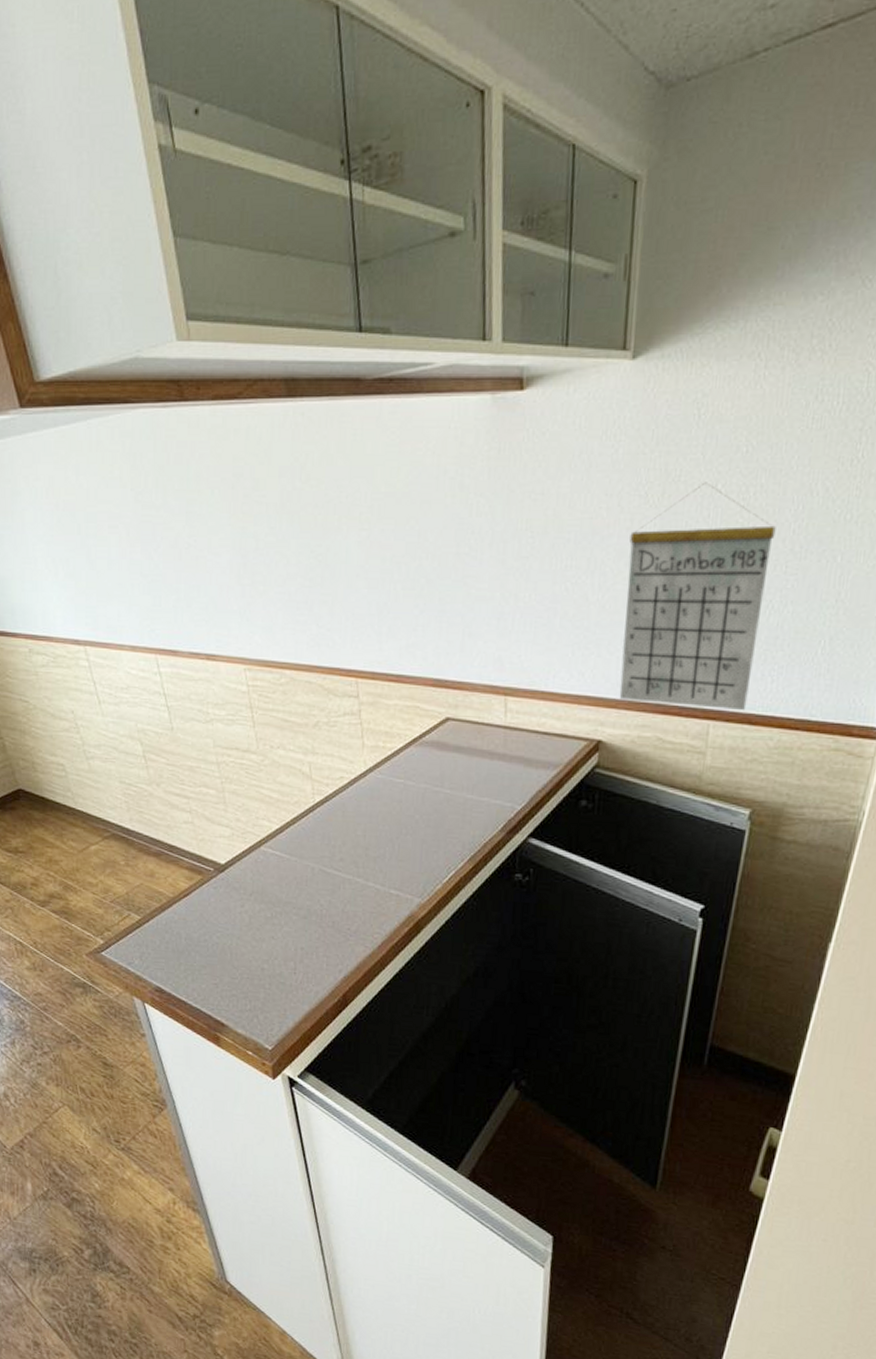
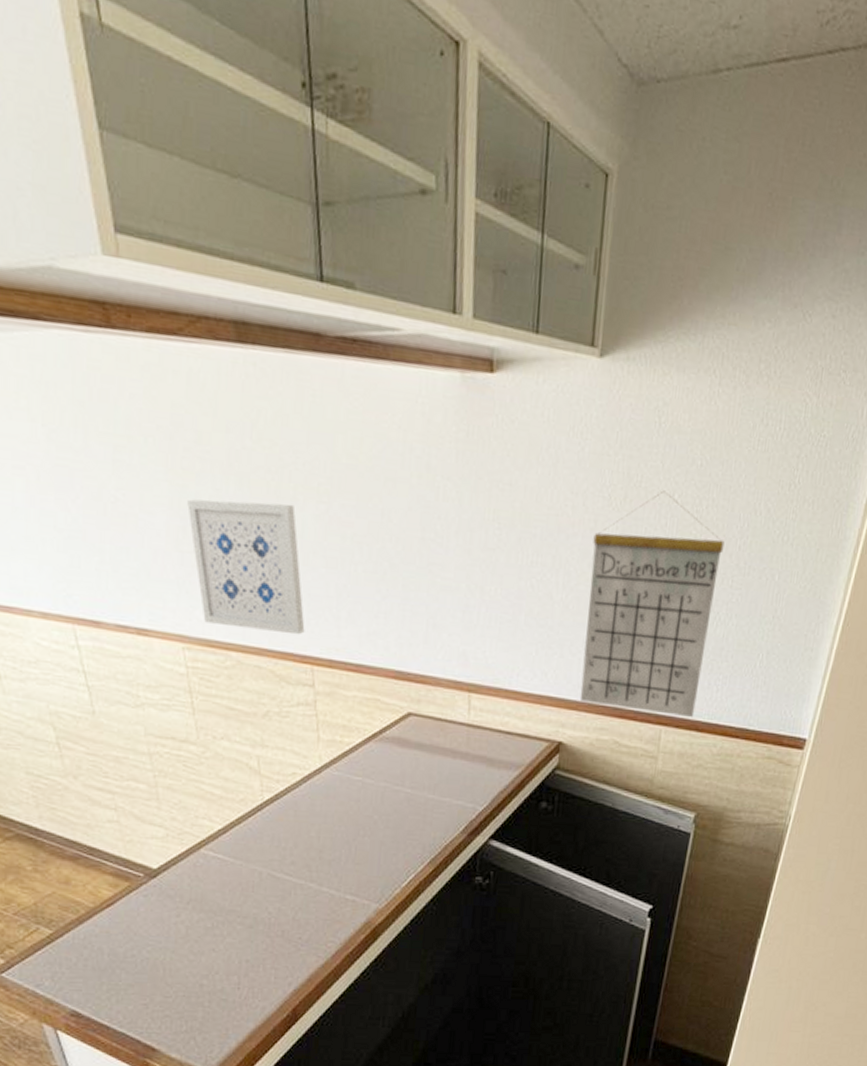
wall art: none [247,534,350,652] -> present [187,499,305,635]

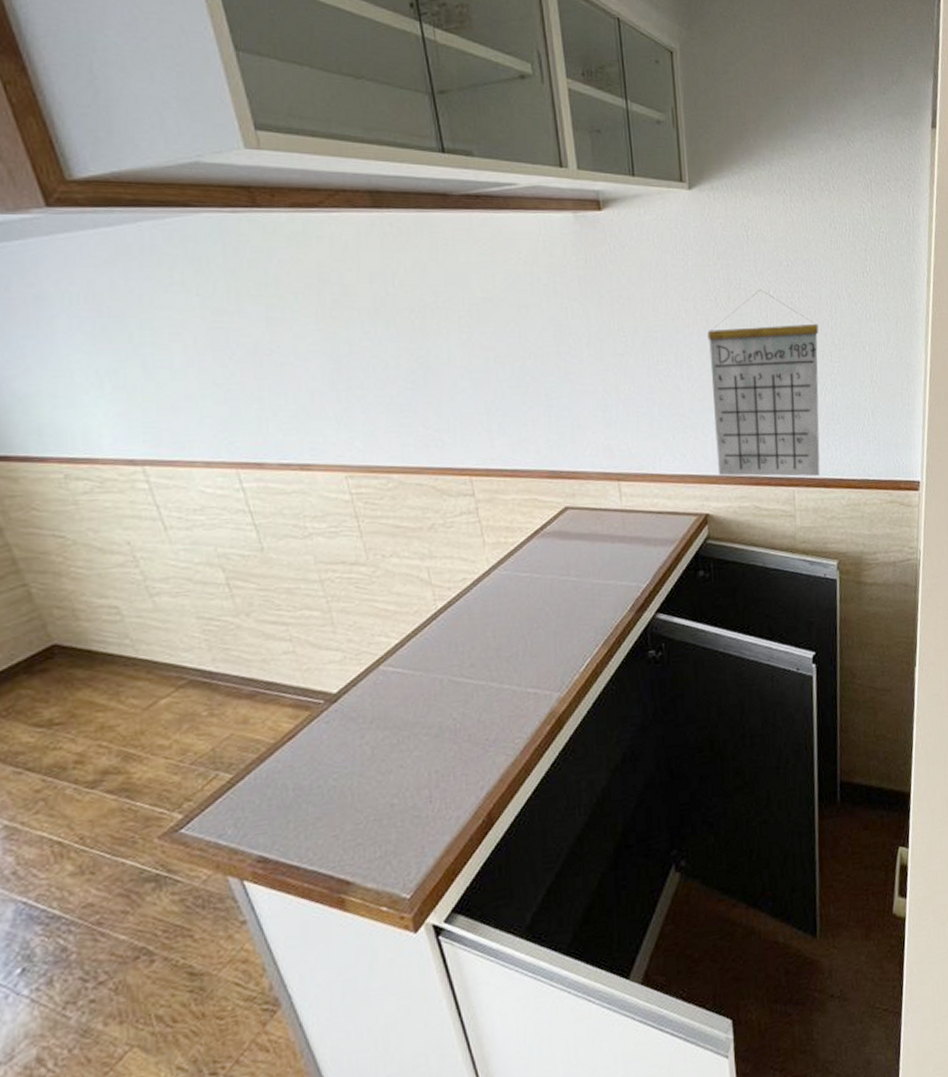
wall art: present [187,499,305,635] -> none [339,337,460,452]

